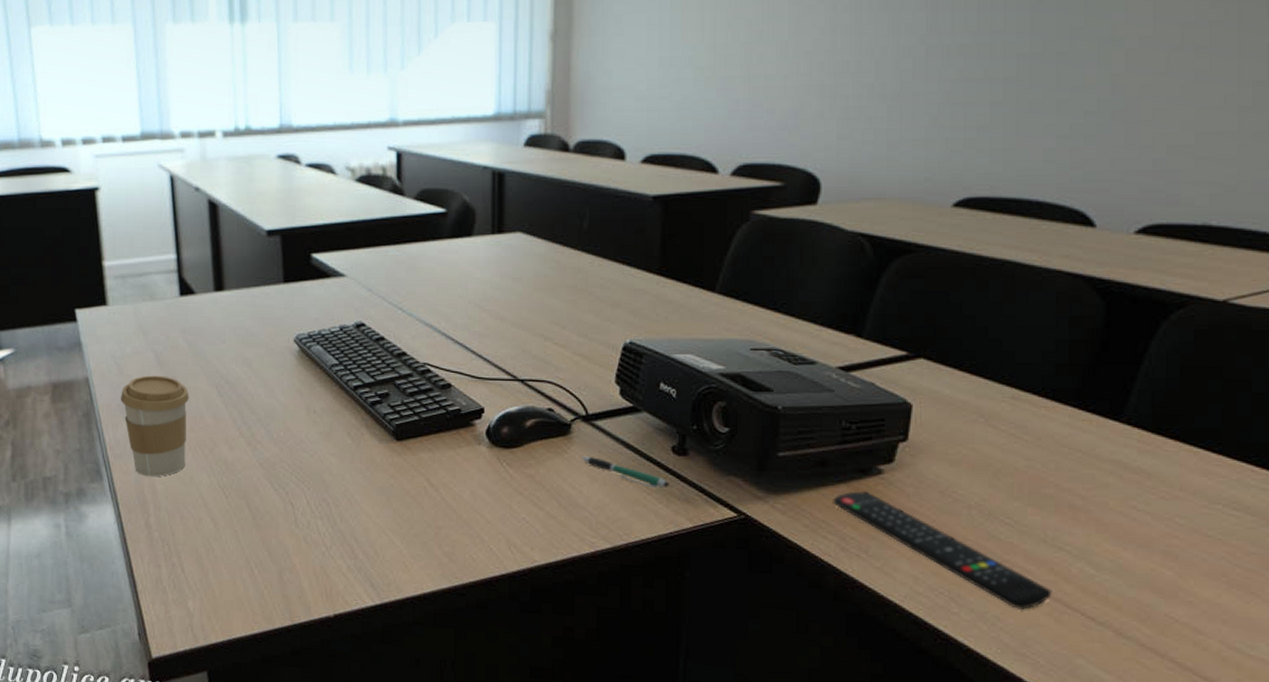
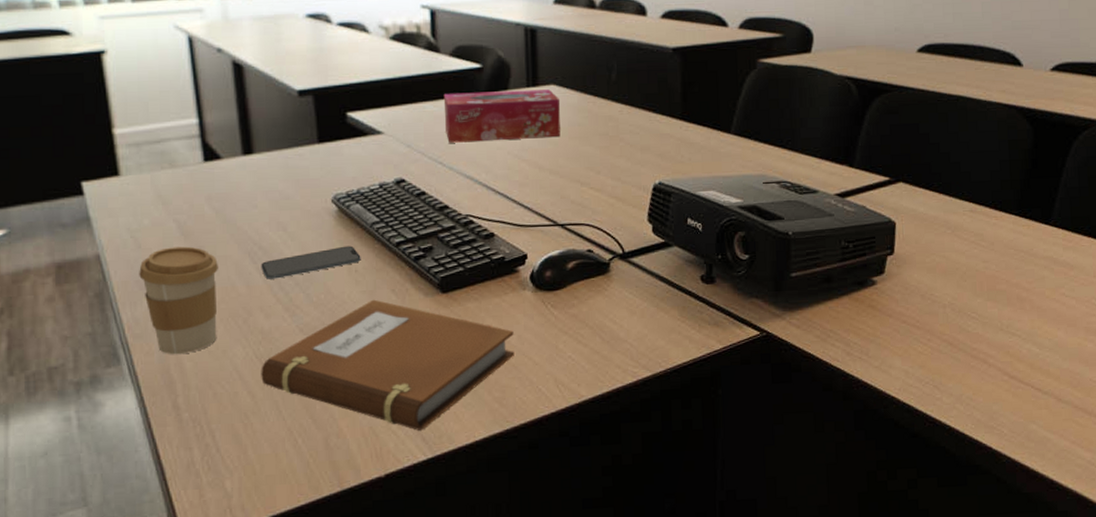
notebook: none [223,441,467,576] -> present [261,299,514,431]
smartphone: none [227,386,319,413] -> present [261,245,361,279]
tissue box: none [406,237,527,289] -> present [443,89,561,143]
pen: present [581,456,669,489] -> none [620,292,700,316]
remote control: present [833,491,1052,610] -> none [838,301,1010,389]

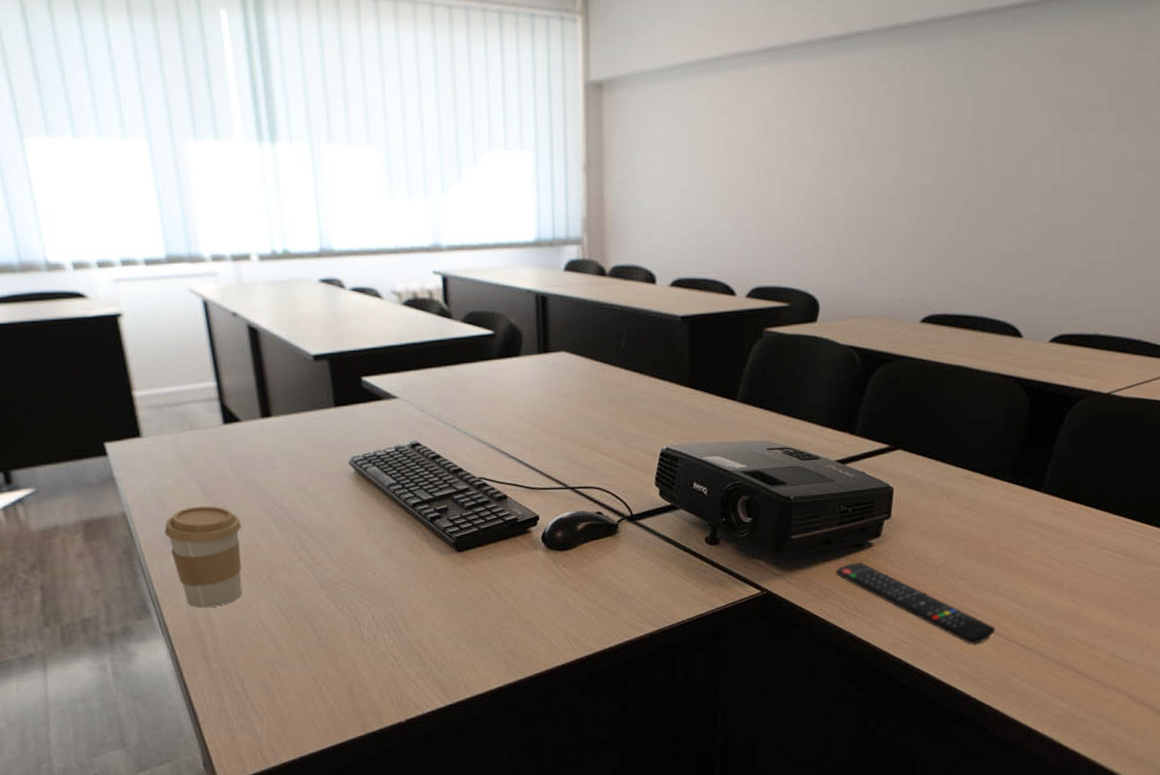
smartphone: present [261,245,361,279] -> none [282,506,379,538]
notebook: present [261,299,514,431] -> none [285,557,527,680]
tissue box: present [443,89,561,143] -> none [456,356,571,408]
remote control: none [838,301,1010,389] -> present [835,562,996,645]

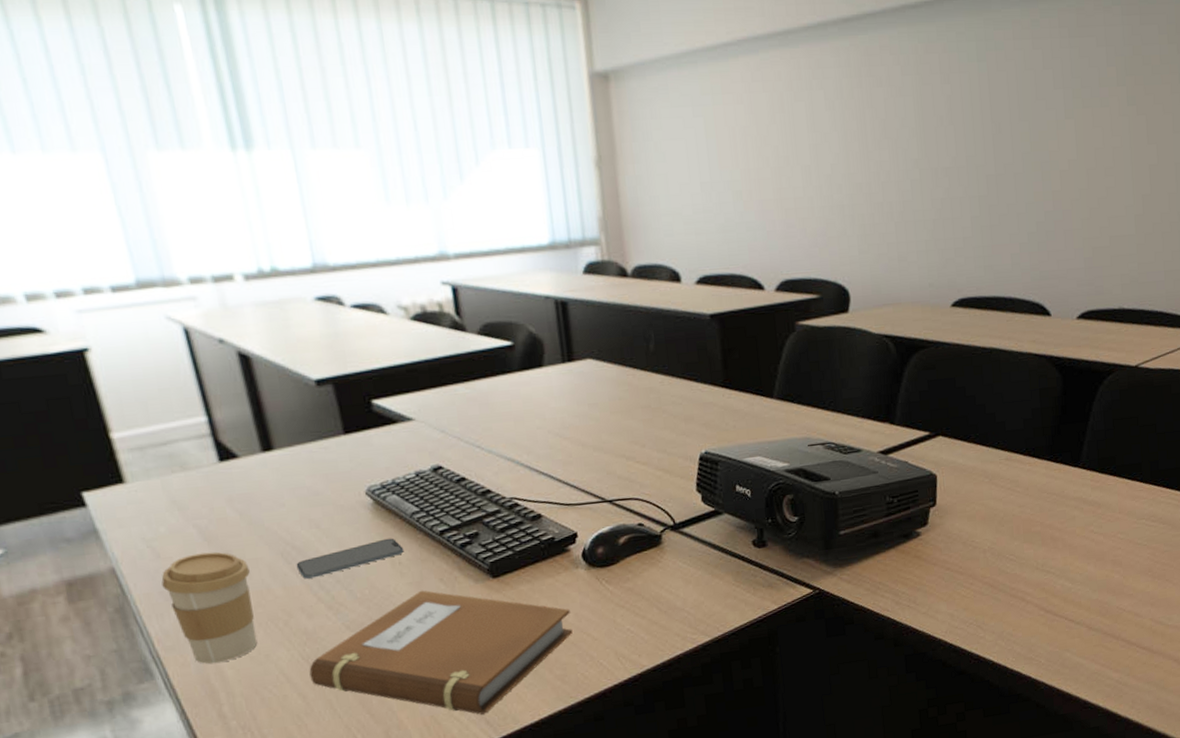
smartphone: none [282,506,379,538] -> present [296,538,404,579]
notebook: none [285,557,527,680] -> present [309,590,573,715]
remote control: present [835,562,996,645] -> none [885,552,1045,624]

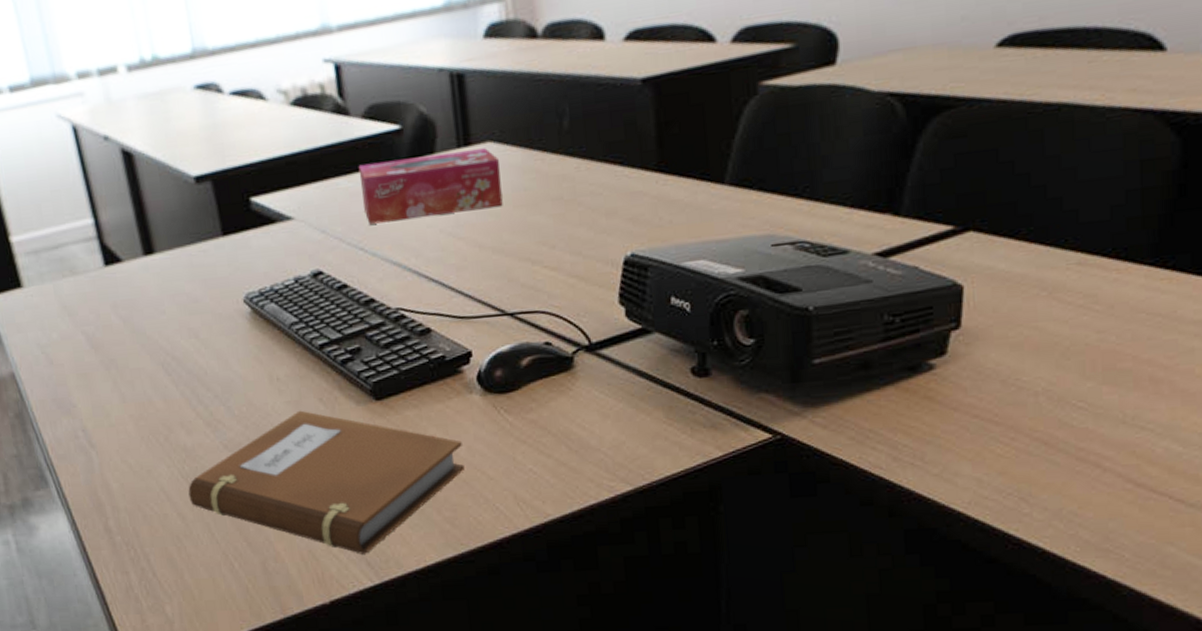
coffee cup: present [161,551,258,664] -> none [54,360,140,476]
smartphone: present [296,538,404,579] -> none [176,351,282,392]
tissue box: none [474,364,602,426] -> present [358,148,503,224]

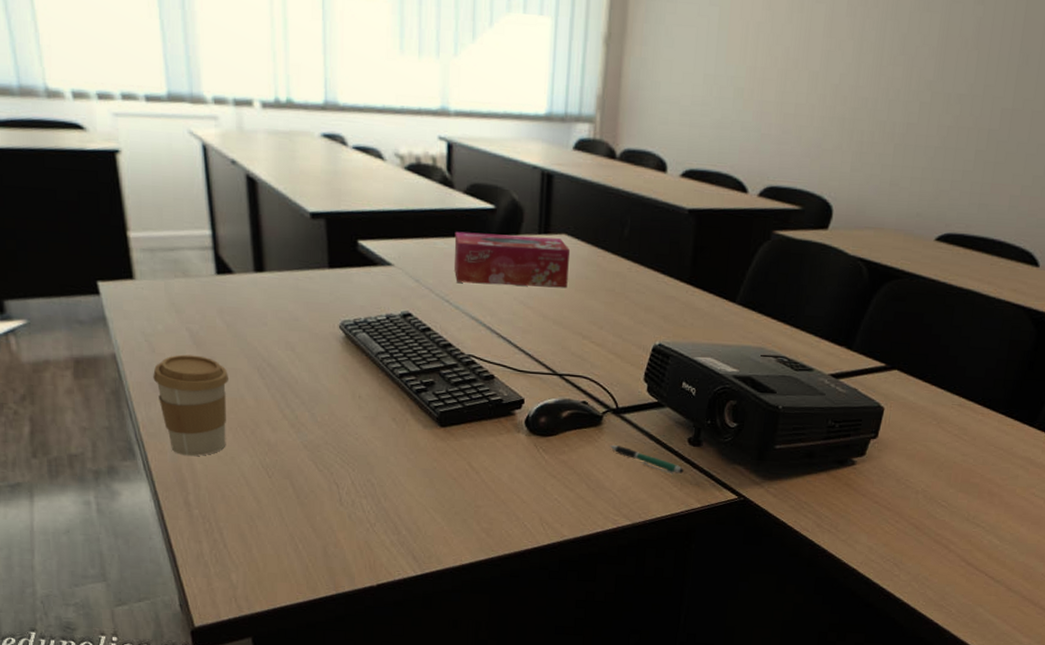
coffee cup: none [54,360,140,476] -> present [153,354,228,457]
notebook: present [188,410,465,554] -> none [266,425,505,550]
pen: none [589,391,692,418] -> present [610,445,684,474]

